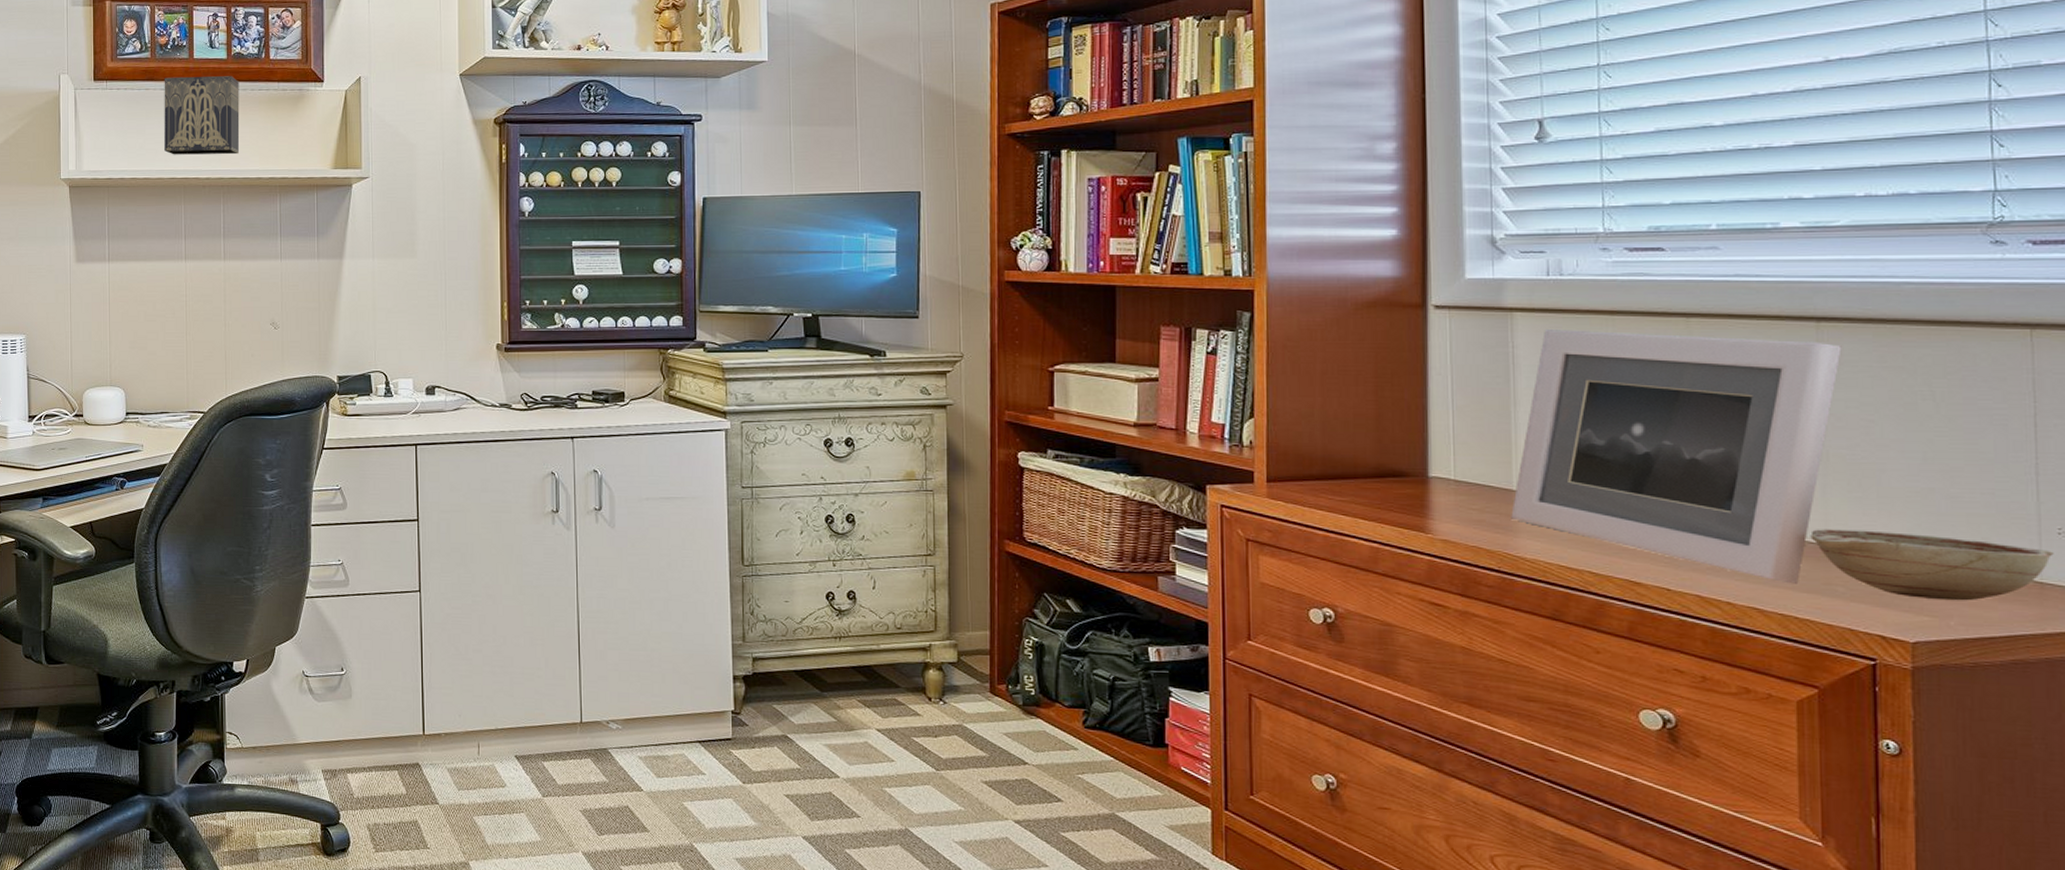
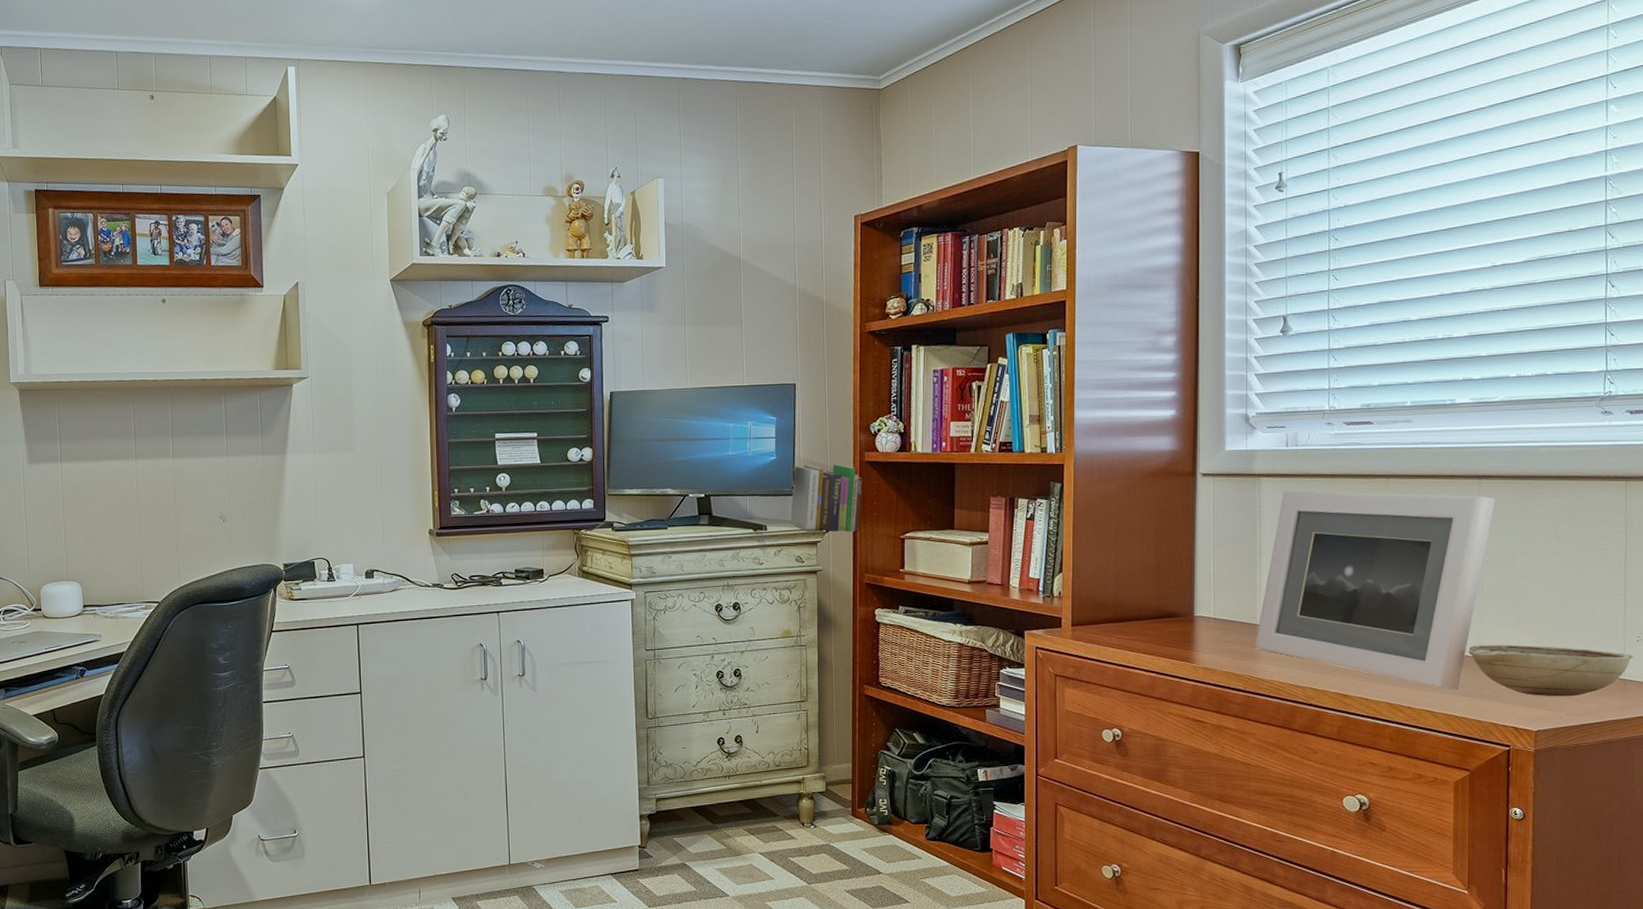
decorative box: present [164,76,240,155] -> none [109,282,185,358]
books: none [914,283,1003,361] -> present [790,464,863,532]

